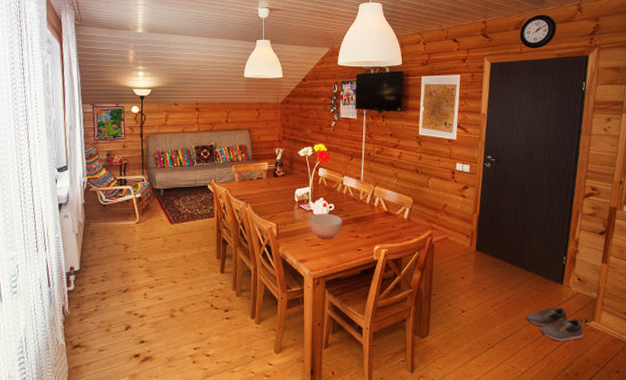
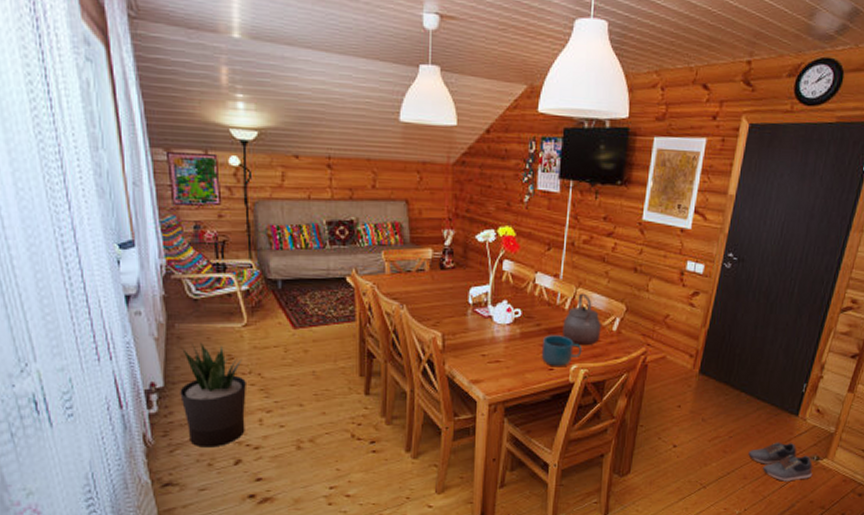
planter: none [90,236,136,317] -> present [180,341,246,448]
bowl: present [309,213,343,239] -> none [486,320,532,355]
cup: none [351,223,382,248] -> present [541,335,582,367]
tea kettle: none [366,190,395,231] -> present [563,293,601,346]

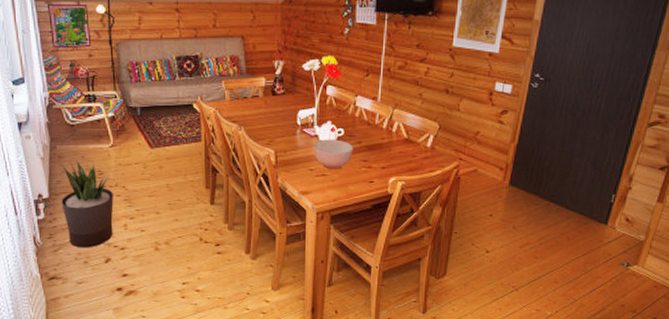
bowl: none [486,320,532,355] -> present [313,139,354,169]
cup: present [541,335,582,367] -> none [362,151,400,180]
tea kettle: present [563,293,601,346] -> none [381,113,417,161]
shoe: present [748,442,813,482] -> none [558,249,623,286]

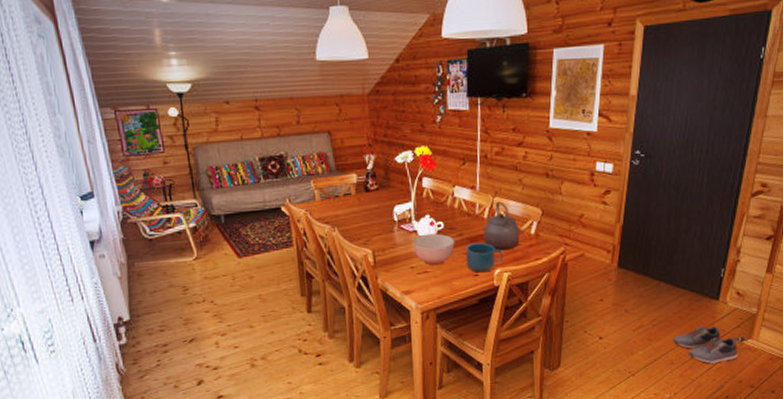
planter: present [61,160,114,248] -> none [142,277,204,372]
cup: none [362,151,400,180] -> present [465,242,504,273]
tea kettle: none [381,113,417,161] -> present [484,201,520,251]
shoe: none [558,249,623,286] -> present [673,326,739,364]

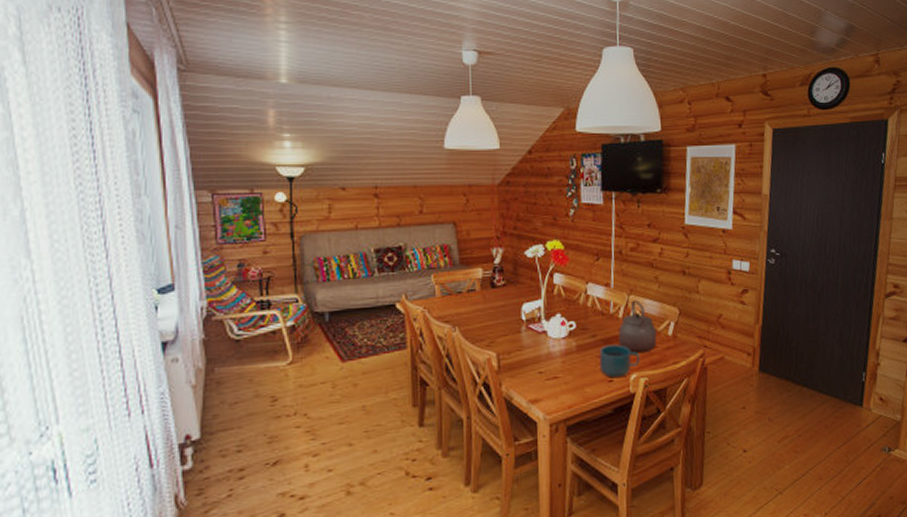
bowl: present [413,233,455,265] -> none [542,334,588,370]
shoe: present [673,326,739,364] -> none [820,436,888,479]

